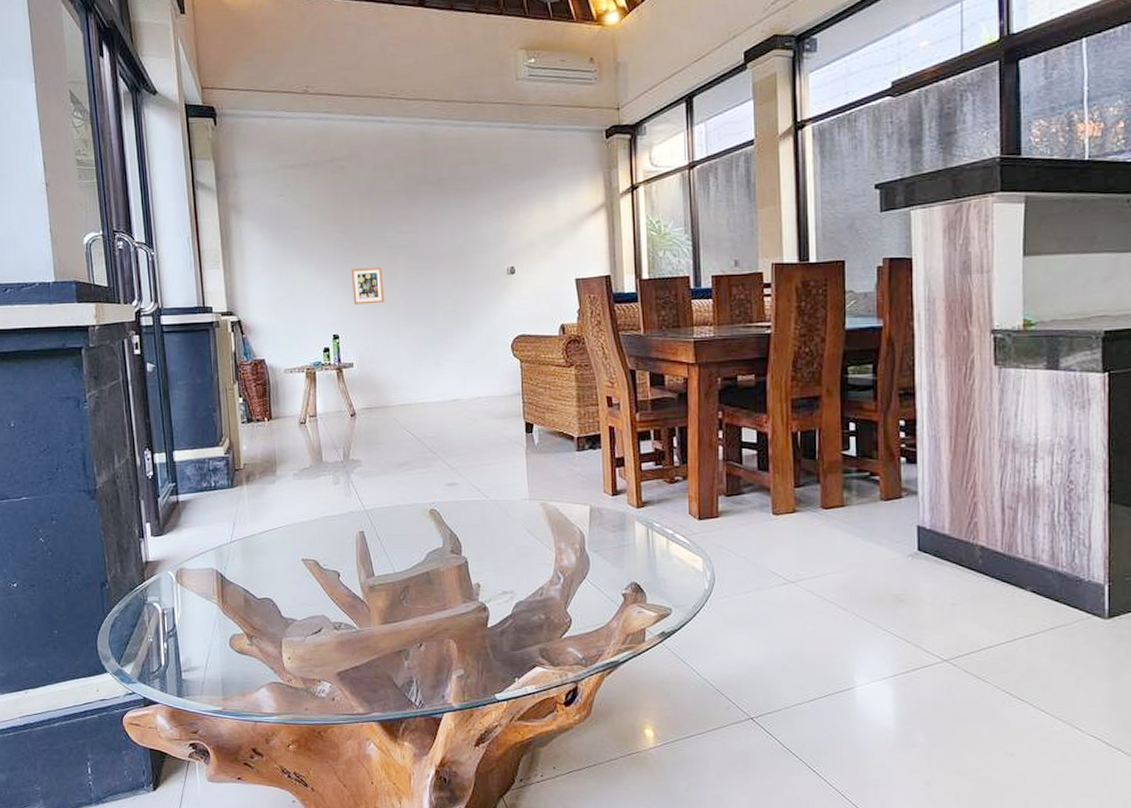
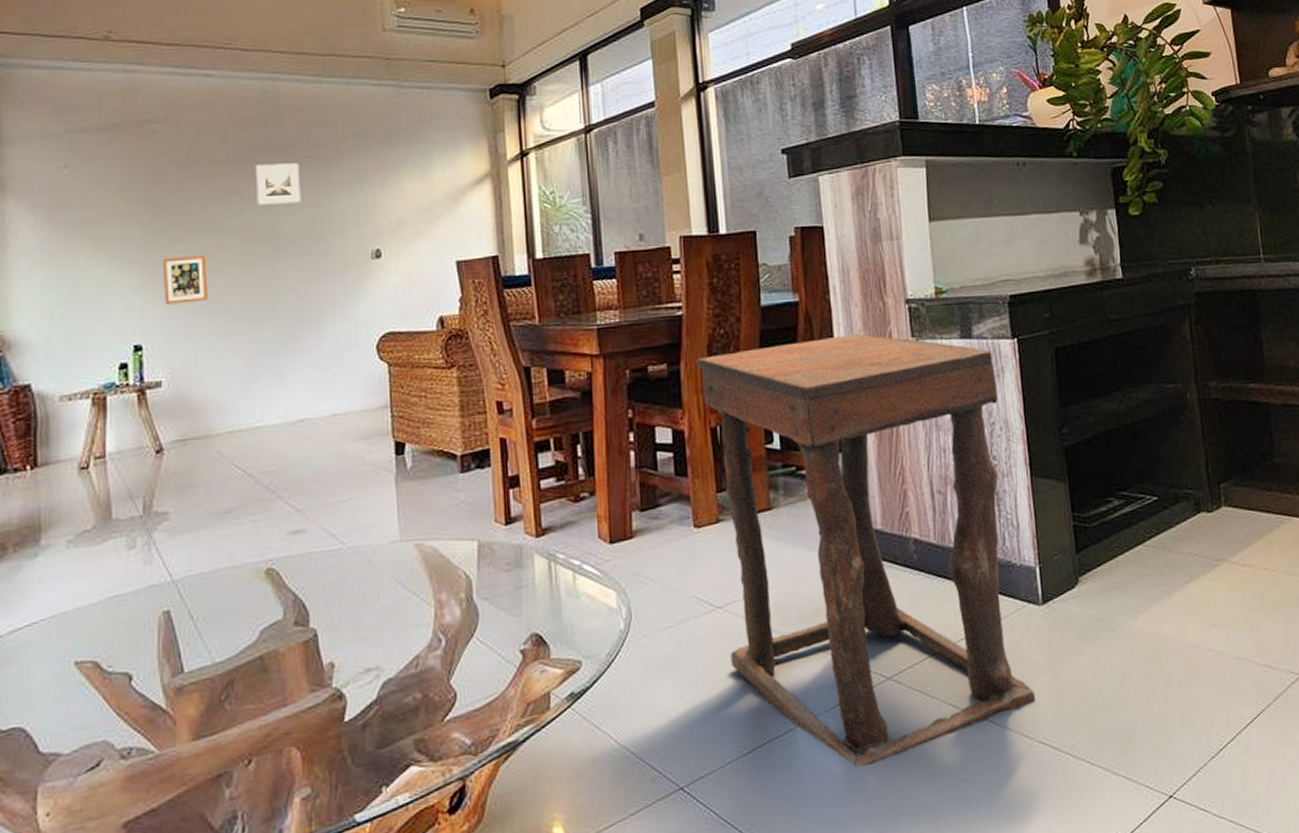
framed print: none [417,194,453,228] -> present [255,163,302,205]
side table: none [782,359,1092,729] -> present [696,334,1036,768]

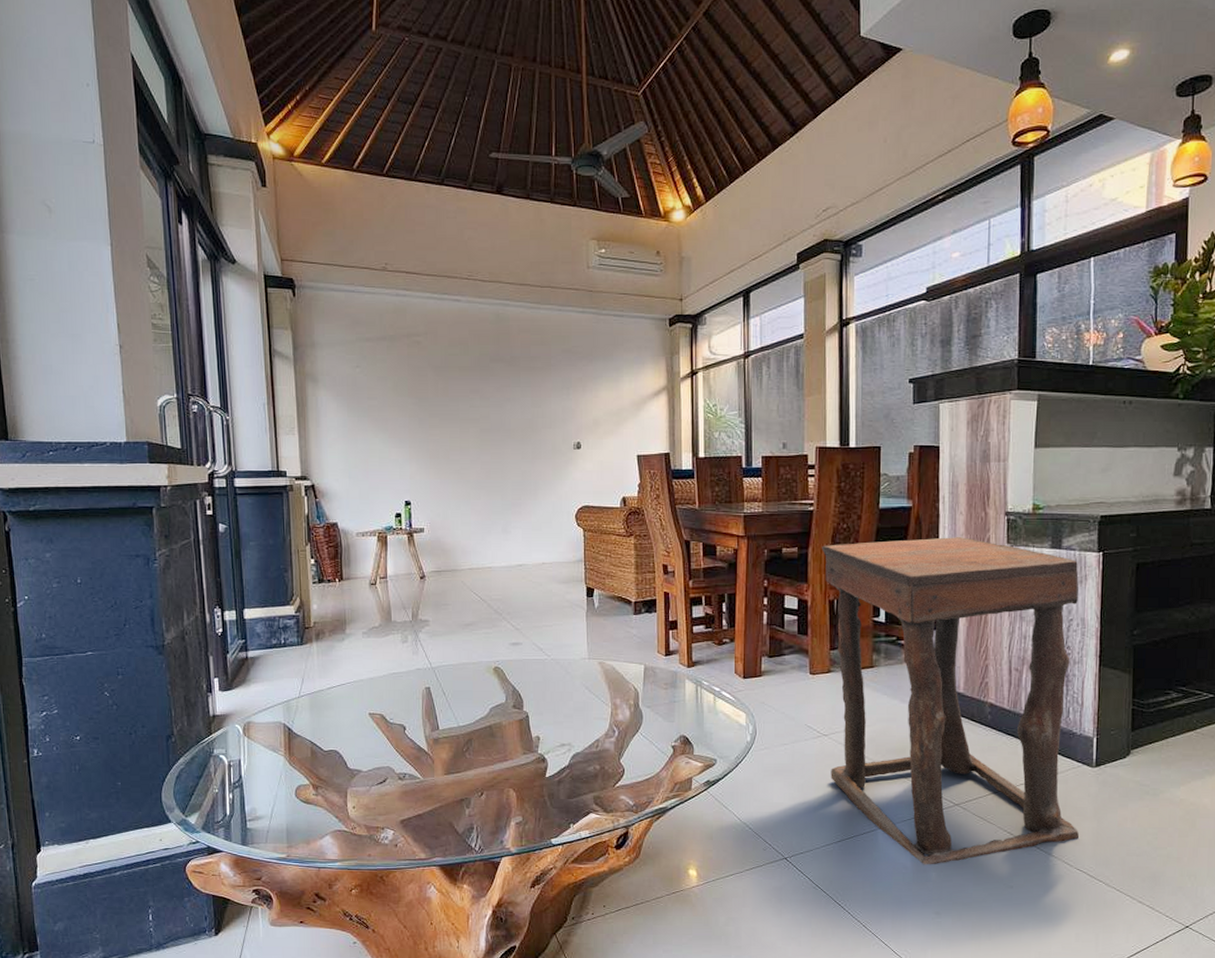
picture frame: present [162,255,209,305] -> none [424,438,456,473]
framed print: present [255,163,302,205] -> none [490,372,523,403]

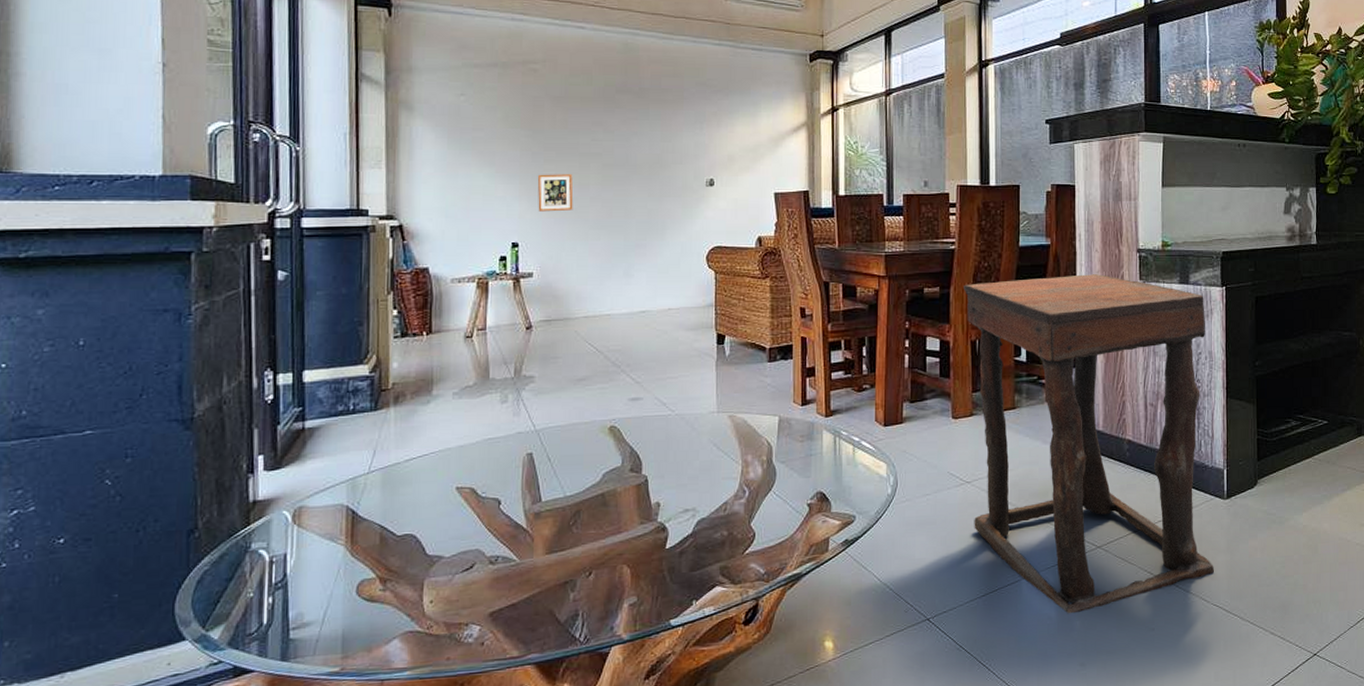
picture frame: none [424,438,456,473] -> present [537,174,574,212]

